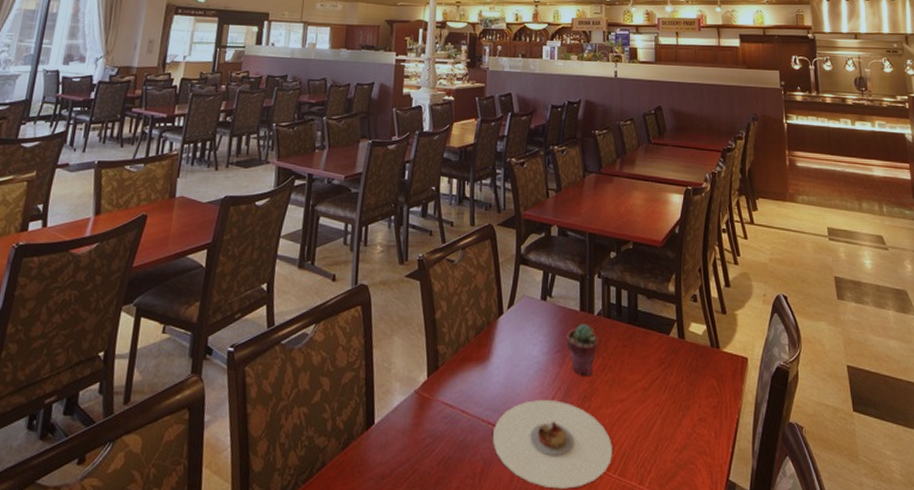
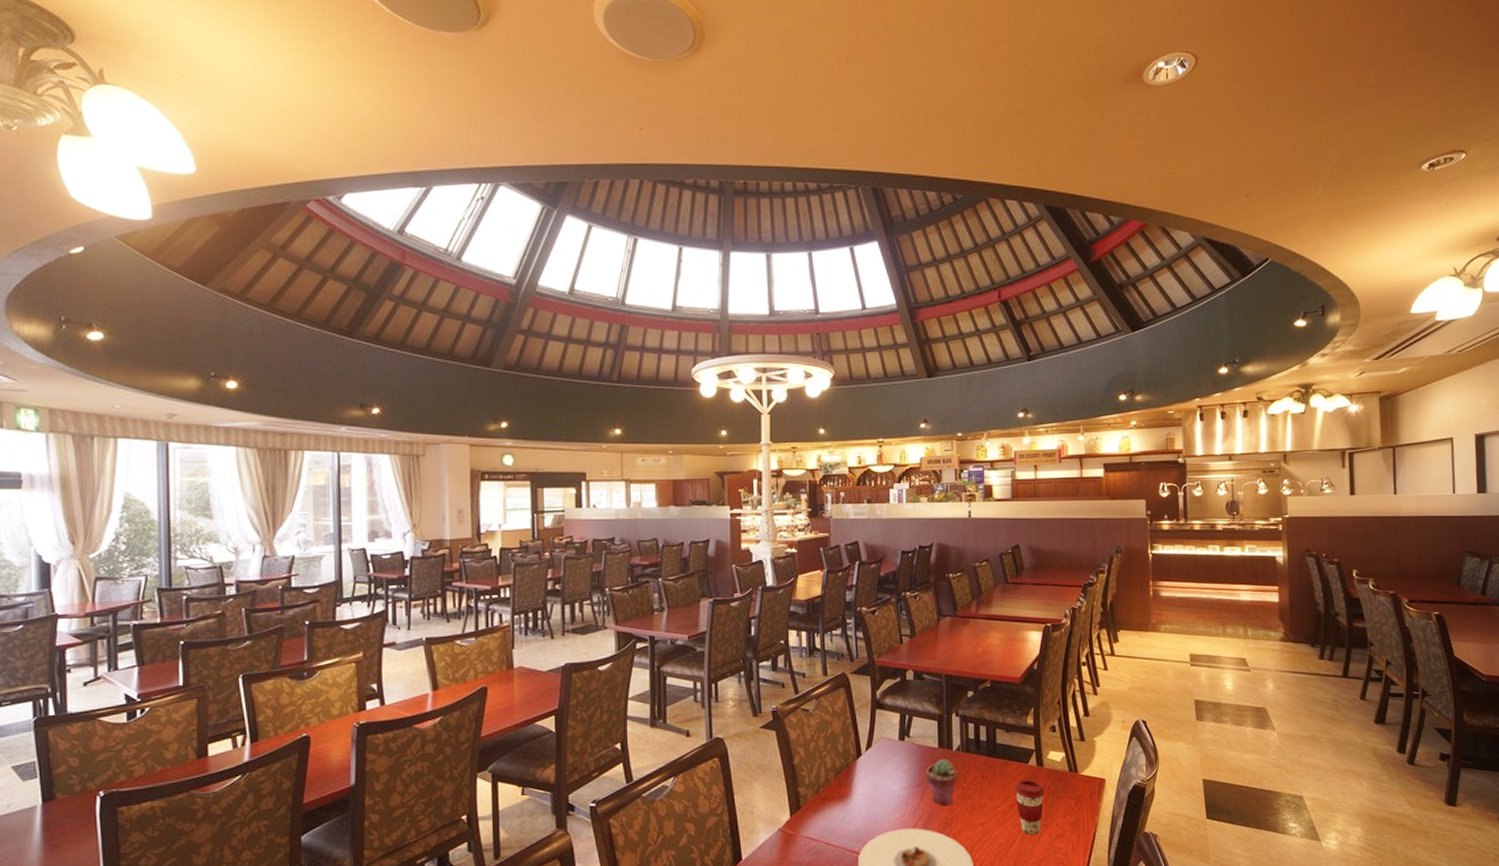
coffee cup: none [656,353,686,417] -> present [1015,780,1044,835]

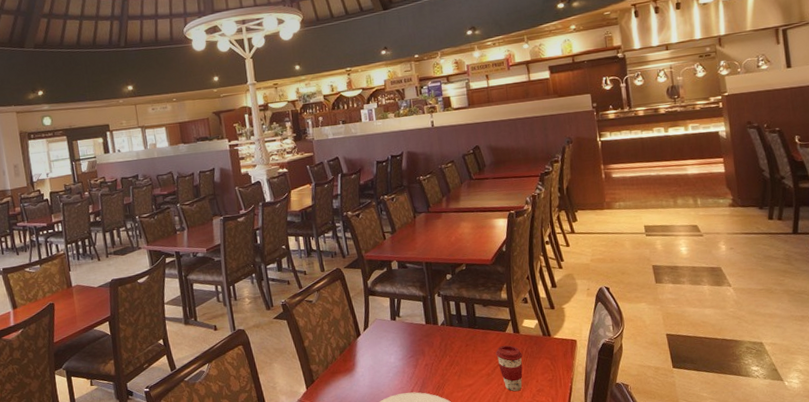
potted succulent: present [926,759,957,806] -> none [417,333,445,372]

